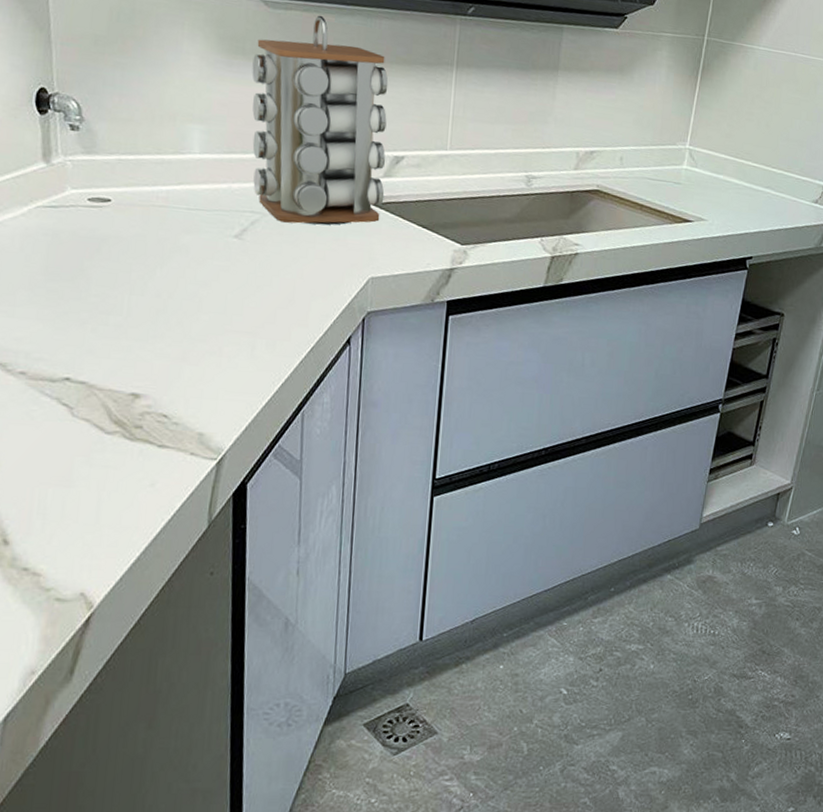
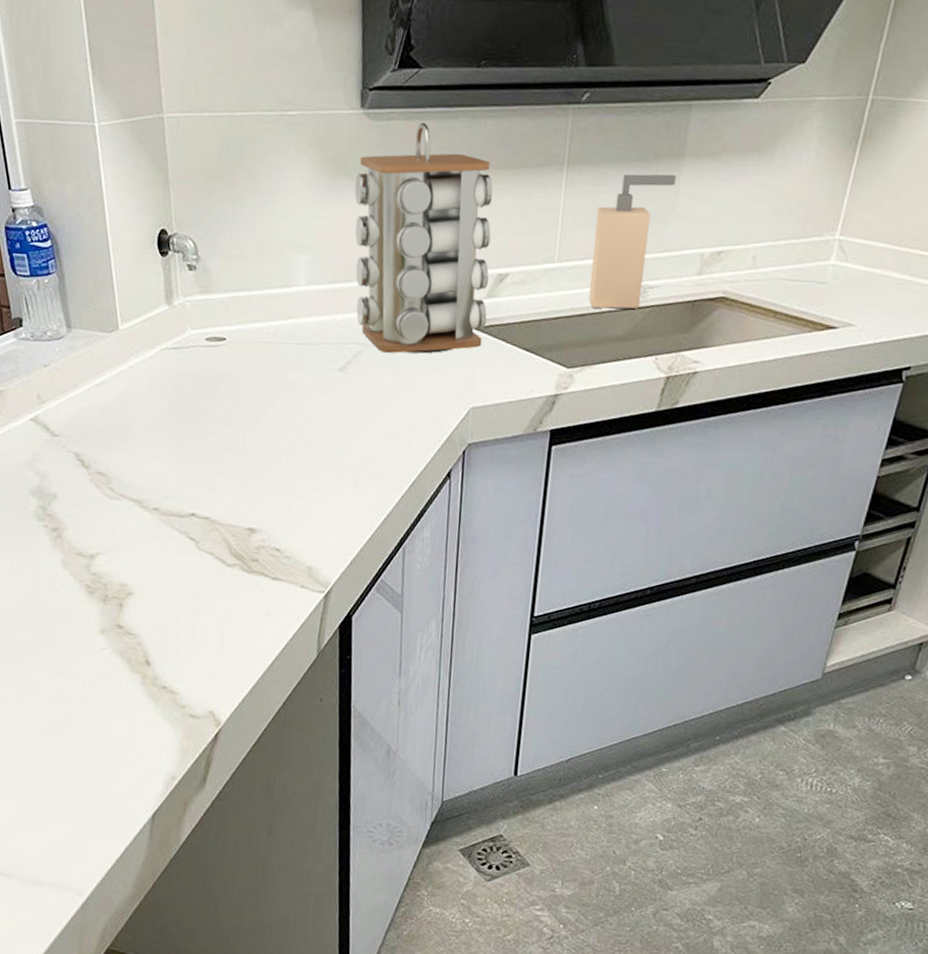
soap dispenser: none [479,79,552,196] -> present [589,174,676,309]

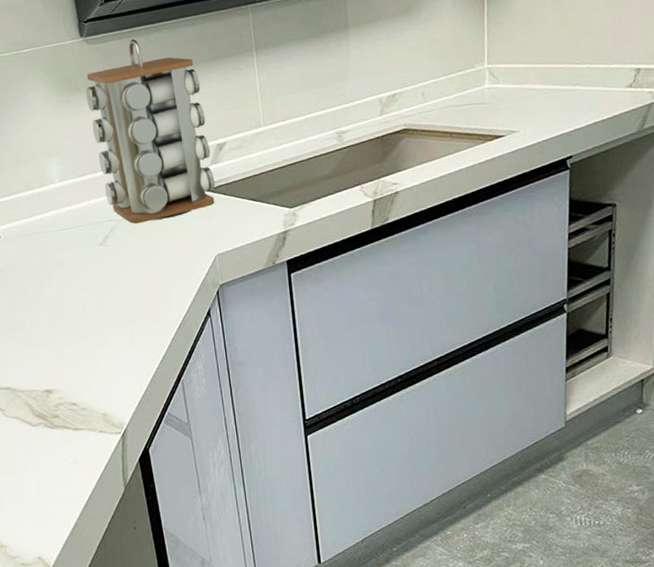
soap dispenser: present [589,174,676,309] -> none [287,42,346,156]

